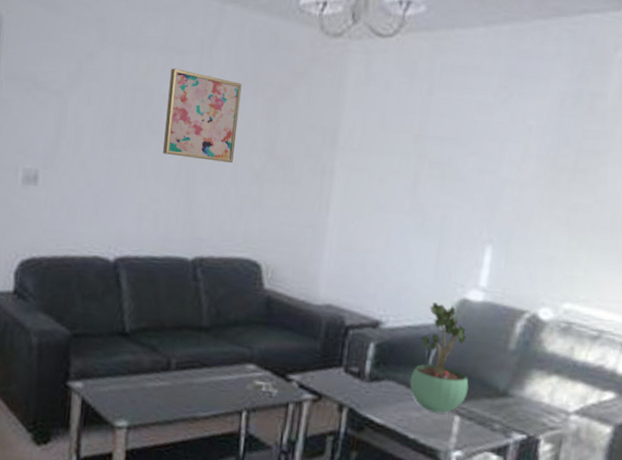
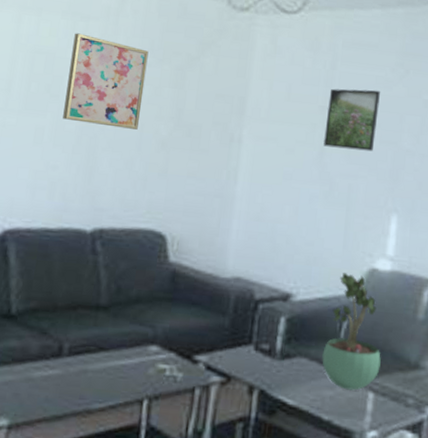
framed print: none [417,116,480,181] -> present [323,88,380,152]

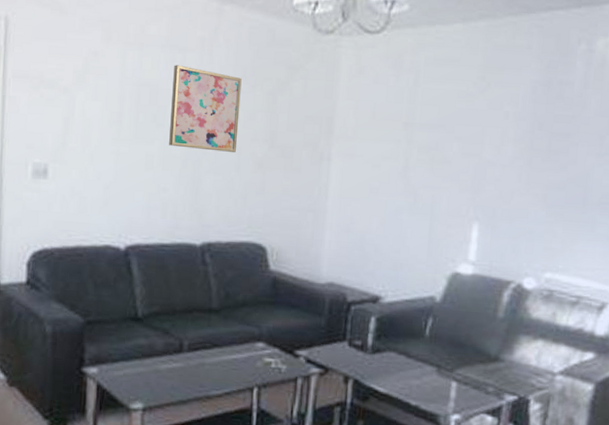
potted plant: present [322,273,381,391] -> none [409,277,463,380]
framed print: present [323,88,380,152] -> none [408,104,462,164]

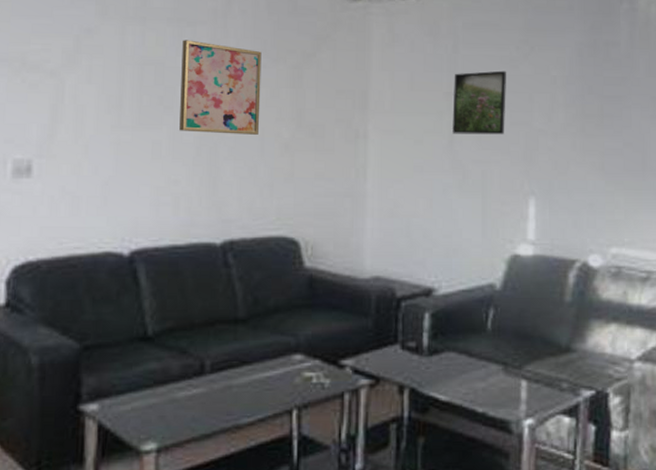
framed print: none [408,104,462,164] -> present [452,70,506,135]

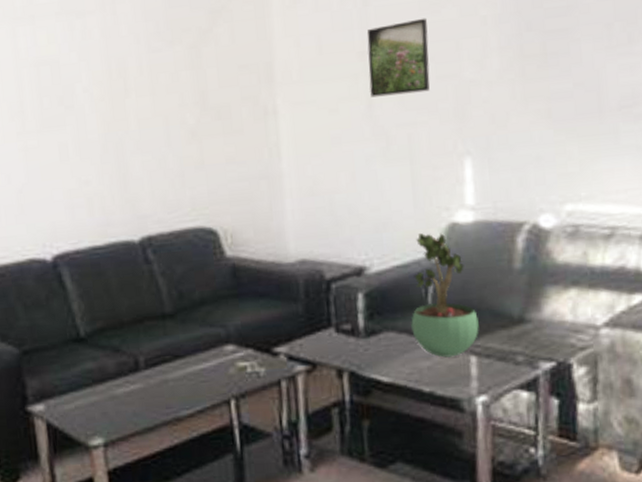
wall art: present [179,40,262,135] -> none [73,32,163,130]
potted plant: none [471,262,531,380] -> present [411,233,479,358]

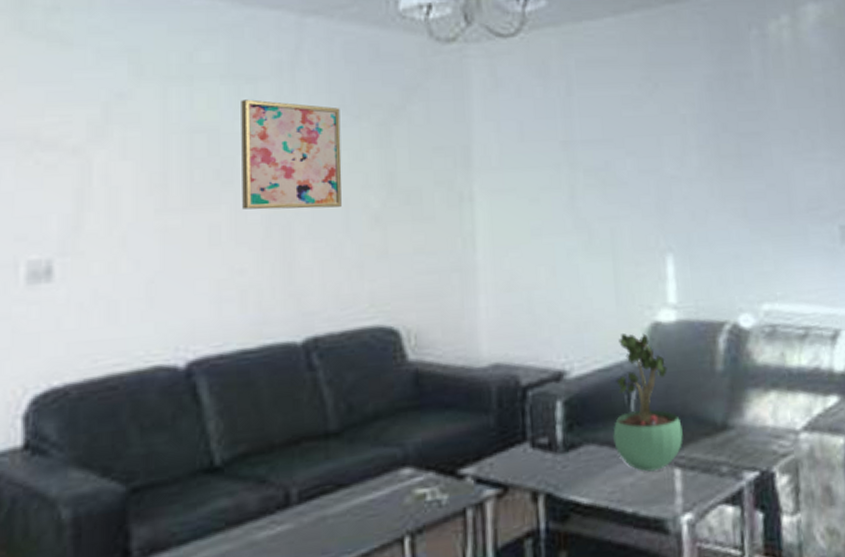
wall art: none [73,32,163,130] -> present [241,99,342,210]
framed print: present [366,17,430,98] -> none [570,112,633,189]

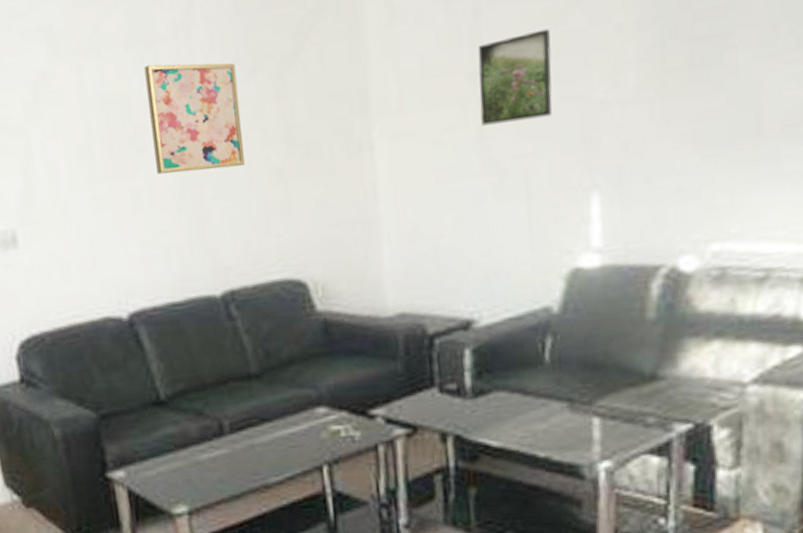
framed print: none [570,112,633,189] -> present [477,28,552,126]
potted plant: present [613,333,683,472] -> none [525,280,604,420]

